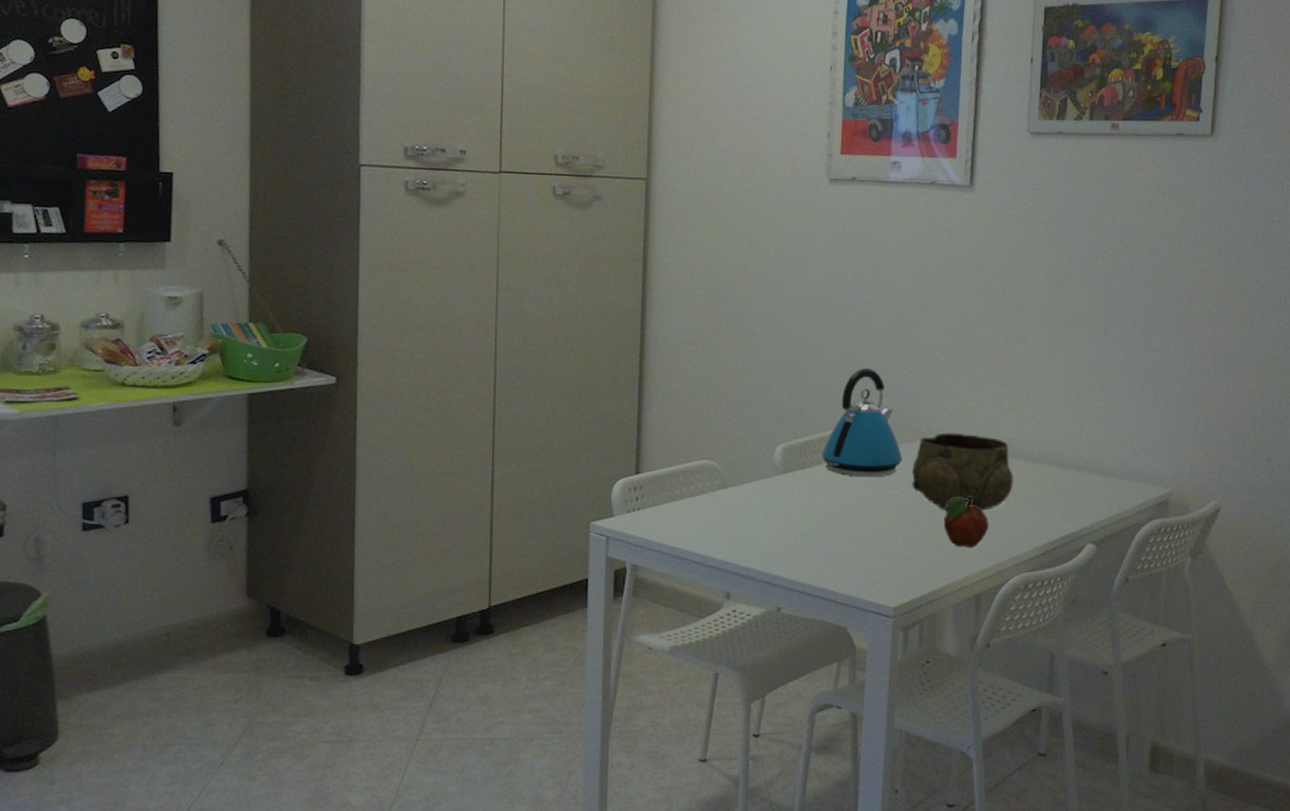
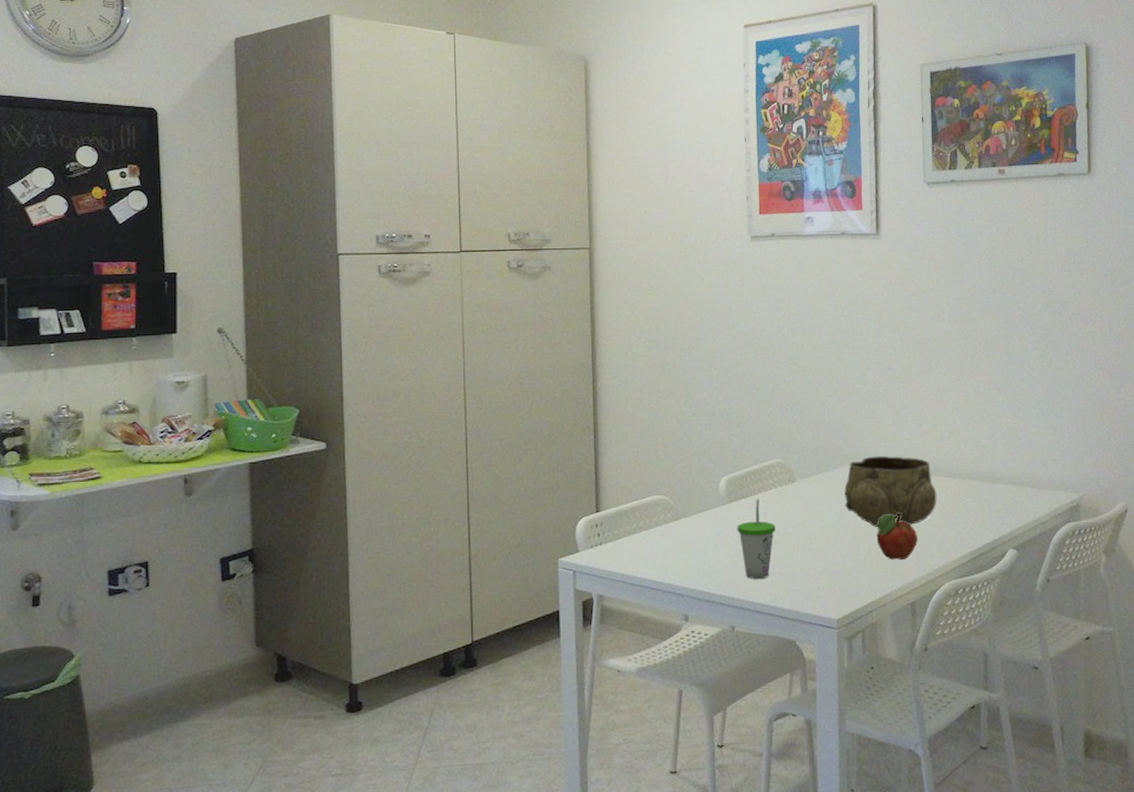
cup: none [790,471,834,558] -> present [737,499,776,579]
kettle: present [821,368,902,477] -> none [761,403,835,502]

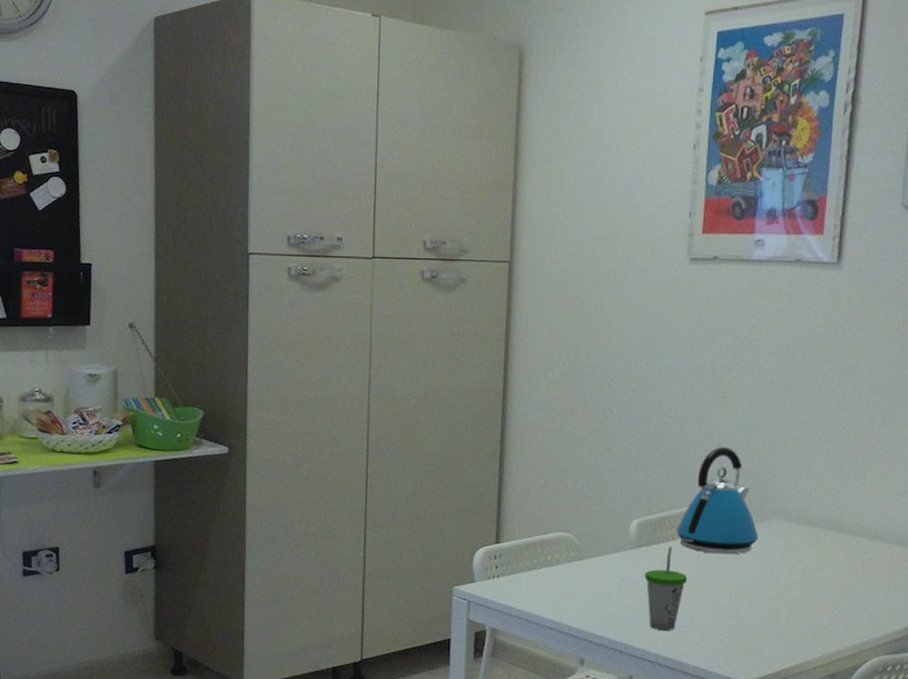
kettle: none [761,403,835,502] -> present [676,447,758,555]
decorative bowl: present [843,455,937,528] -> none [766,512,875,592]
fruit: present [876,512,918,560] -> none [799,576,846,628]

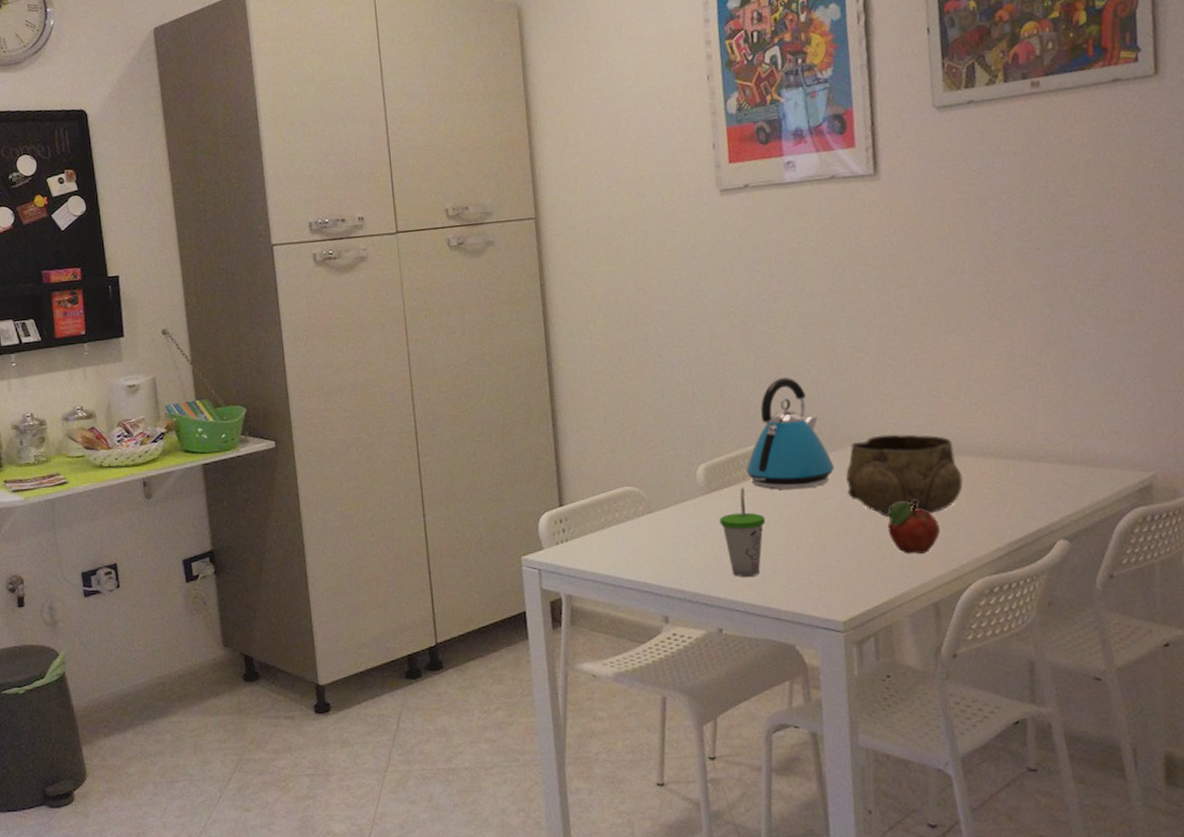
decorative bowl: none [766,512,875,592] -> present [845,434,963,518]
fruit: none [799,576,846,628] -> present [887,499,940,554]

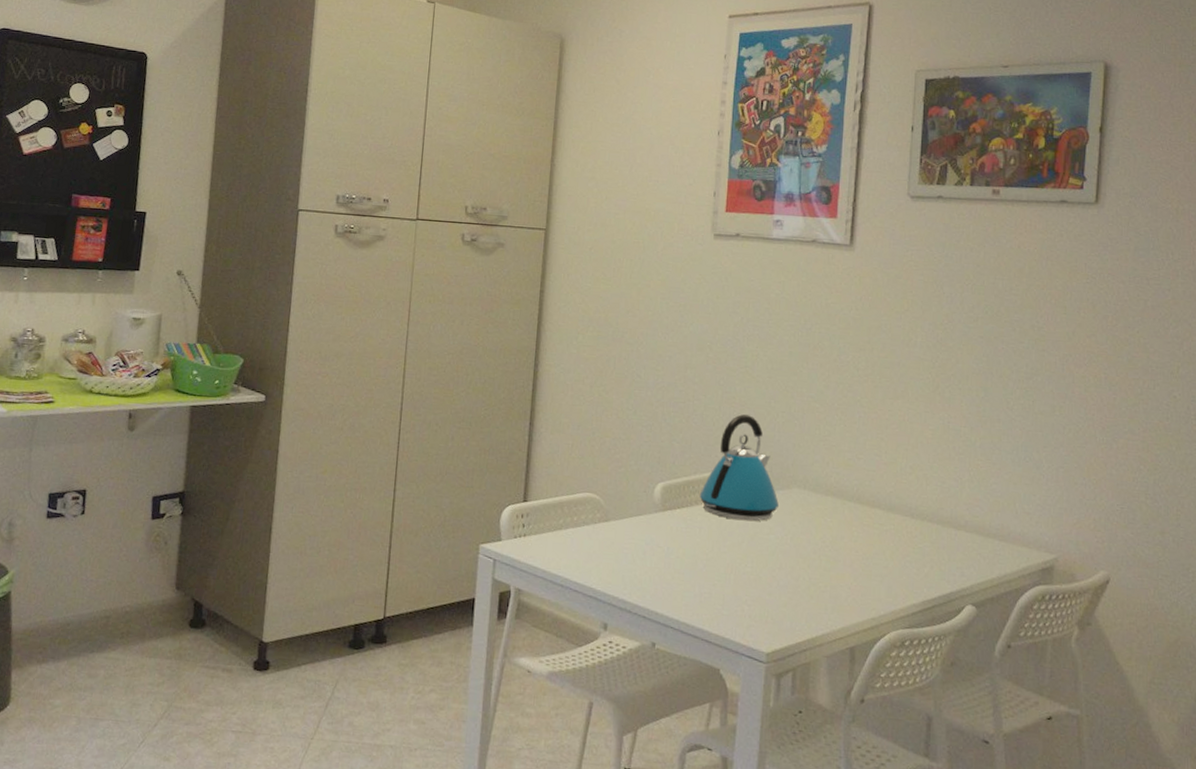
cup: present [719,488,766,577] -> none [668,511,711,597]
decorative bowl: present [845,434,963,518] -> none [786,482,891,563]
fruit: present [887,499,940,554] -> none [818,547,864,599]

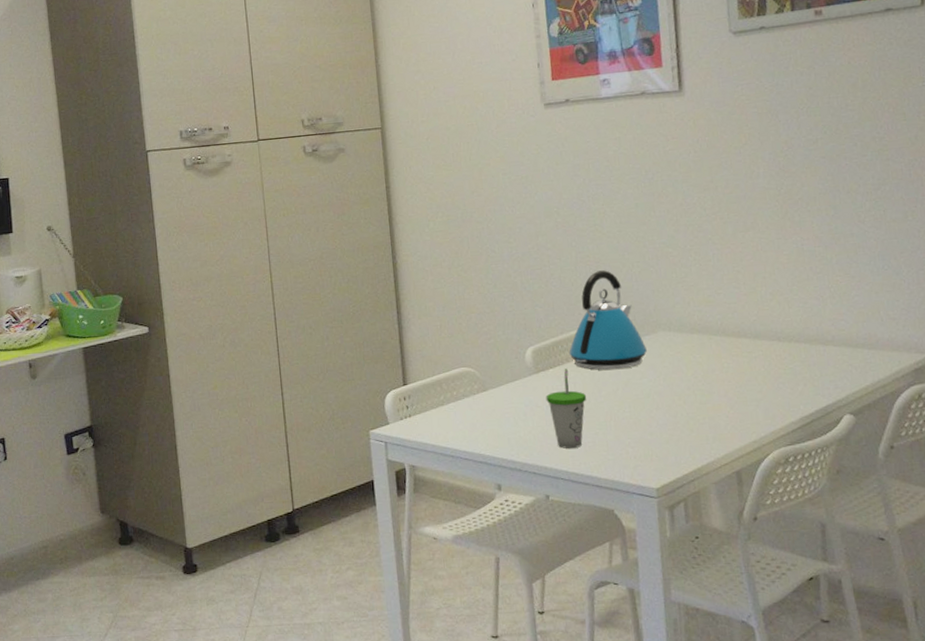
cup: none [668,511,711,597] -> present [546,368,587,449]

